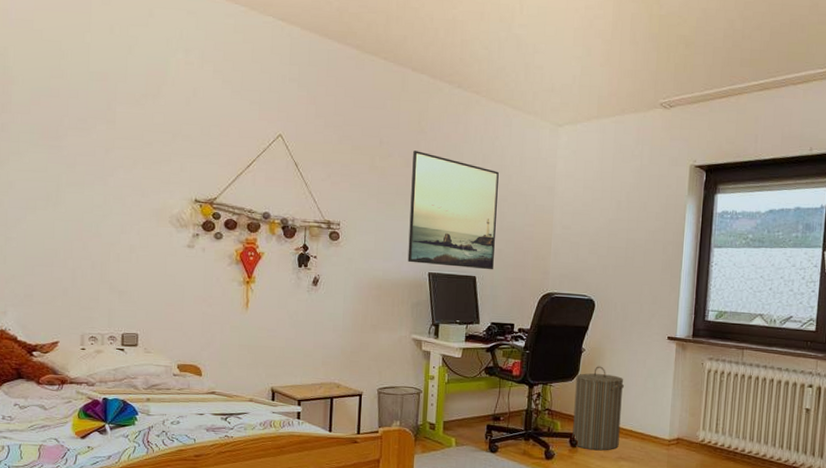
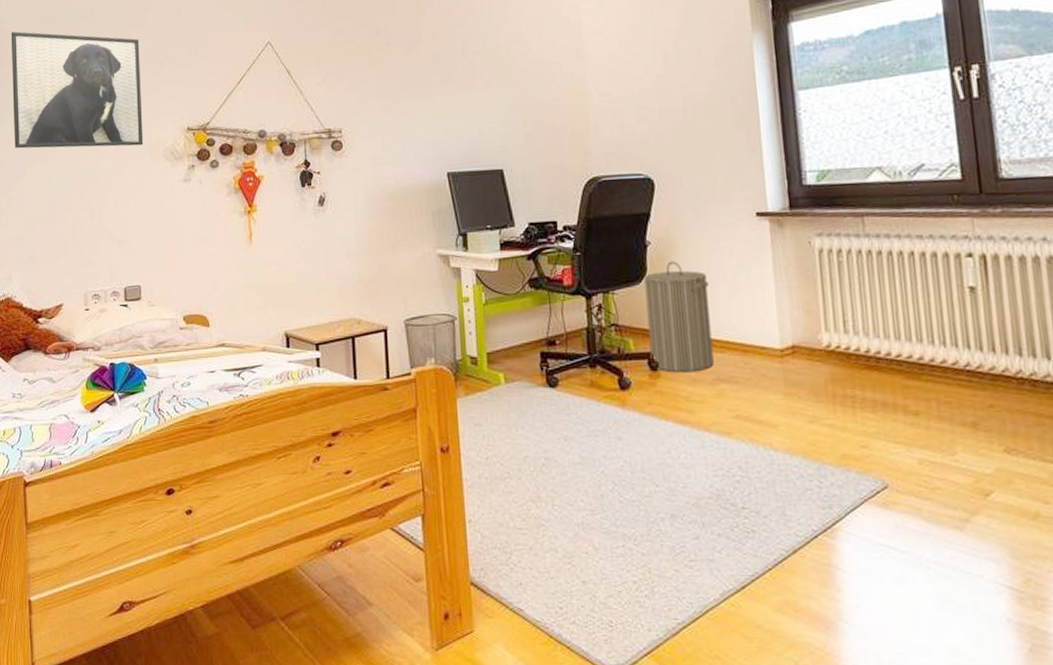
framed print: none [16,80,153,209] -> present [11,31,144,149]
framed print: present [407,150,499,270] -> none [413,33,523,164]

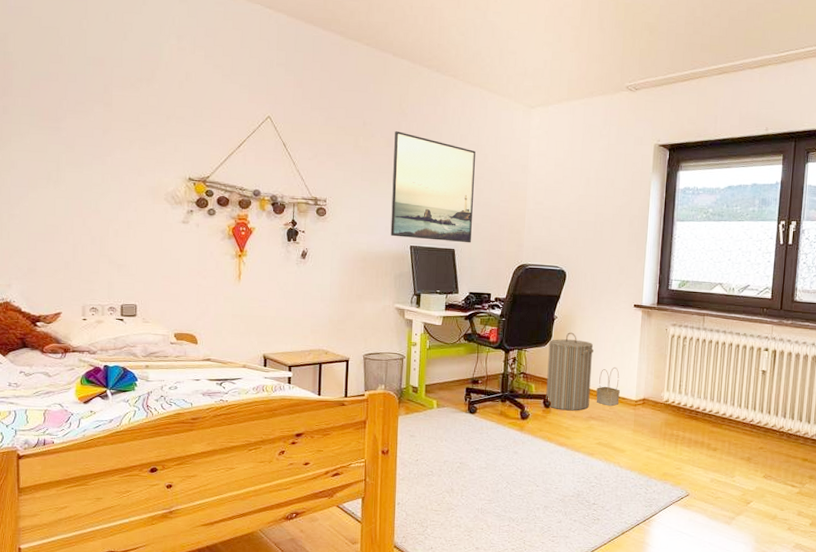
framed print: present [11,31,144,149] -> none [17,64,148,187]
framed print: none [413,33,523,164] -> present [390,131,475,243]
basket: none [721,303,757,362] -> present [596,366,620,407]

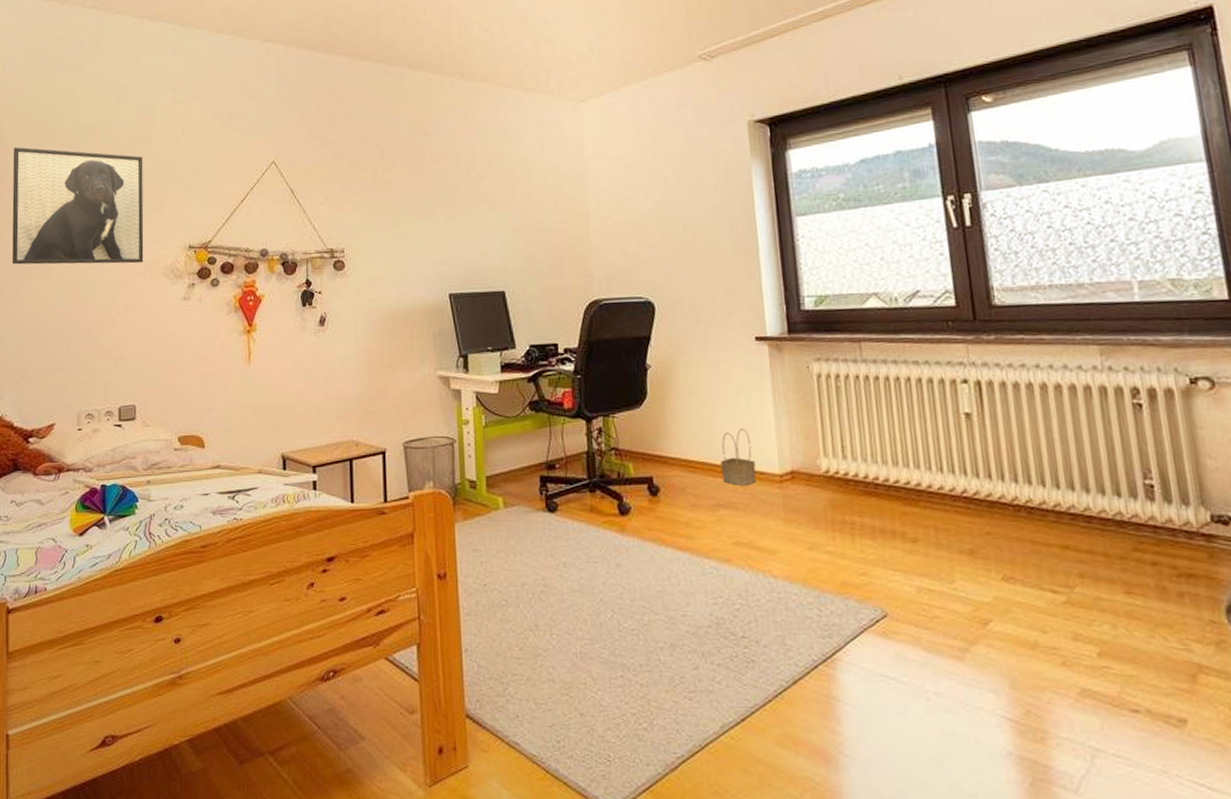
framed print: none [17,64,148,187] -> present [12,147,144,265]
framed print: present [390,131,475,243] -> none [418,155,525,285]
laundry hamper: present [546,332,594,411] -> none [644,385,714,498]

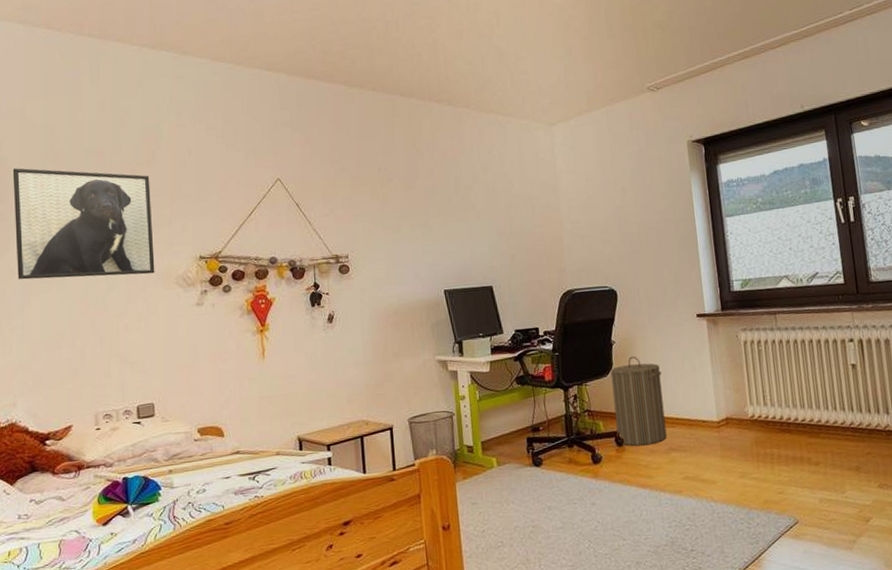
laundry hamper: none [644,385,714,498] -> present [610,356,667,447]
basket: present [720,427,756,487] -> none [672,387,699,433]

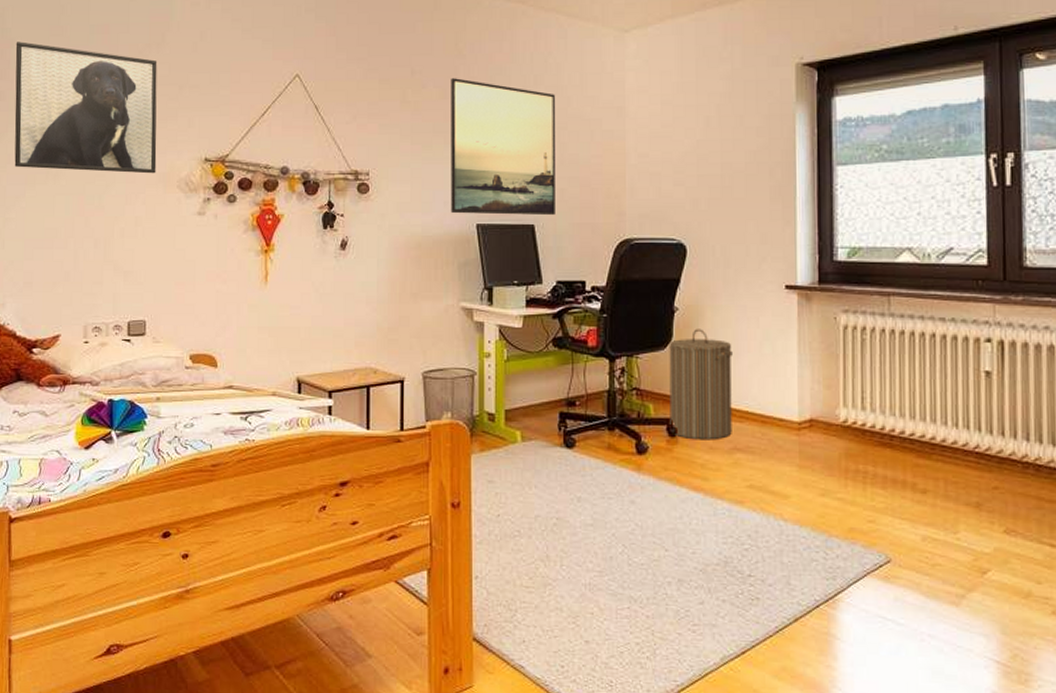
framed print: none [412,171,509,284] -> present [450,78,555,216]

